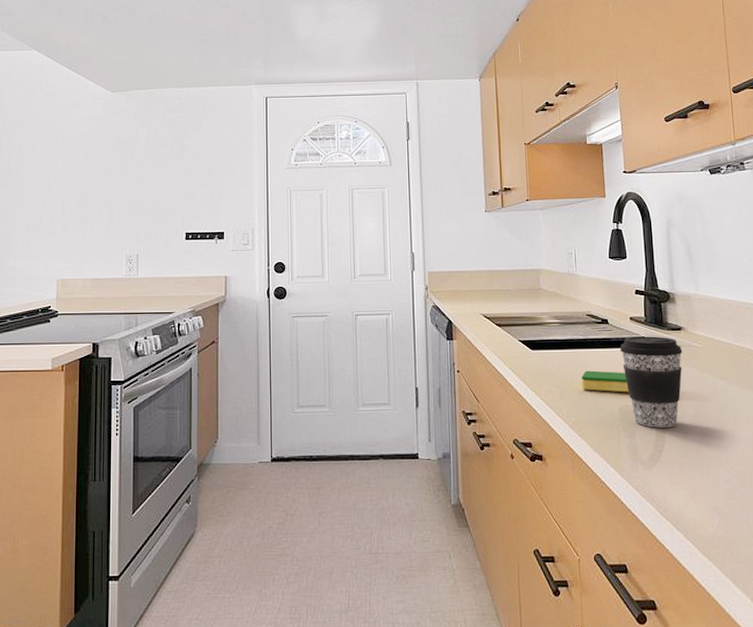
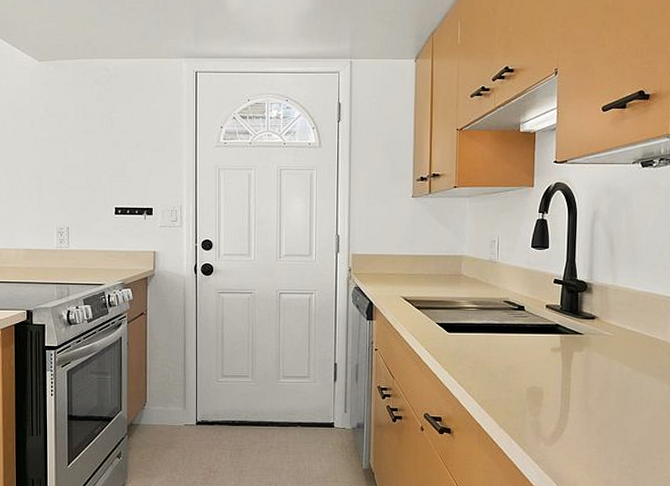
dish sponge: present [581,370,629,393] -> none [493,353,538,375]
coffee cup: present [620,336,683,428] -> none [534,323,594,408]

